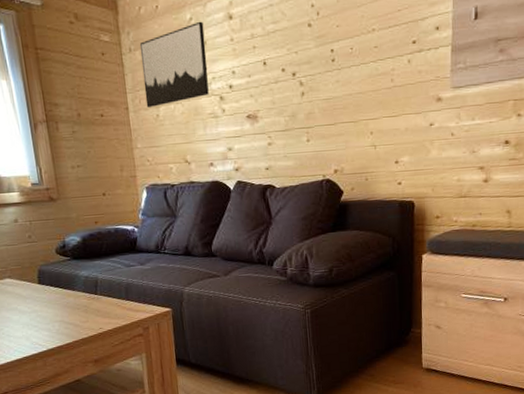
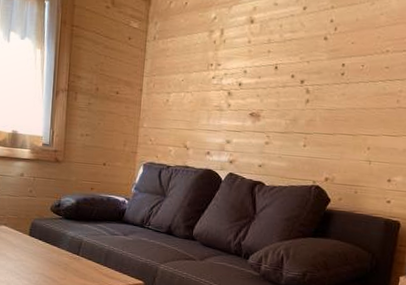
wall art: present [139,21,209,108] -> none [159,21,226,93]

